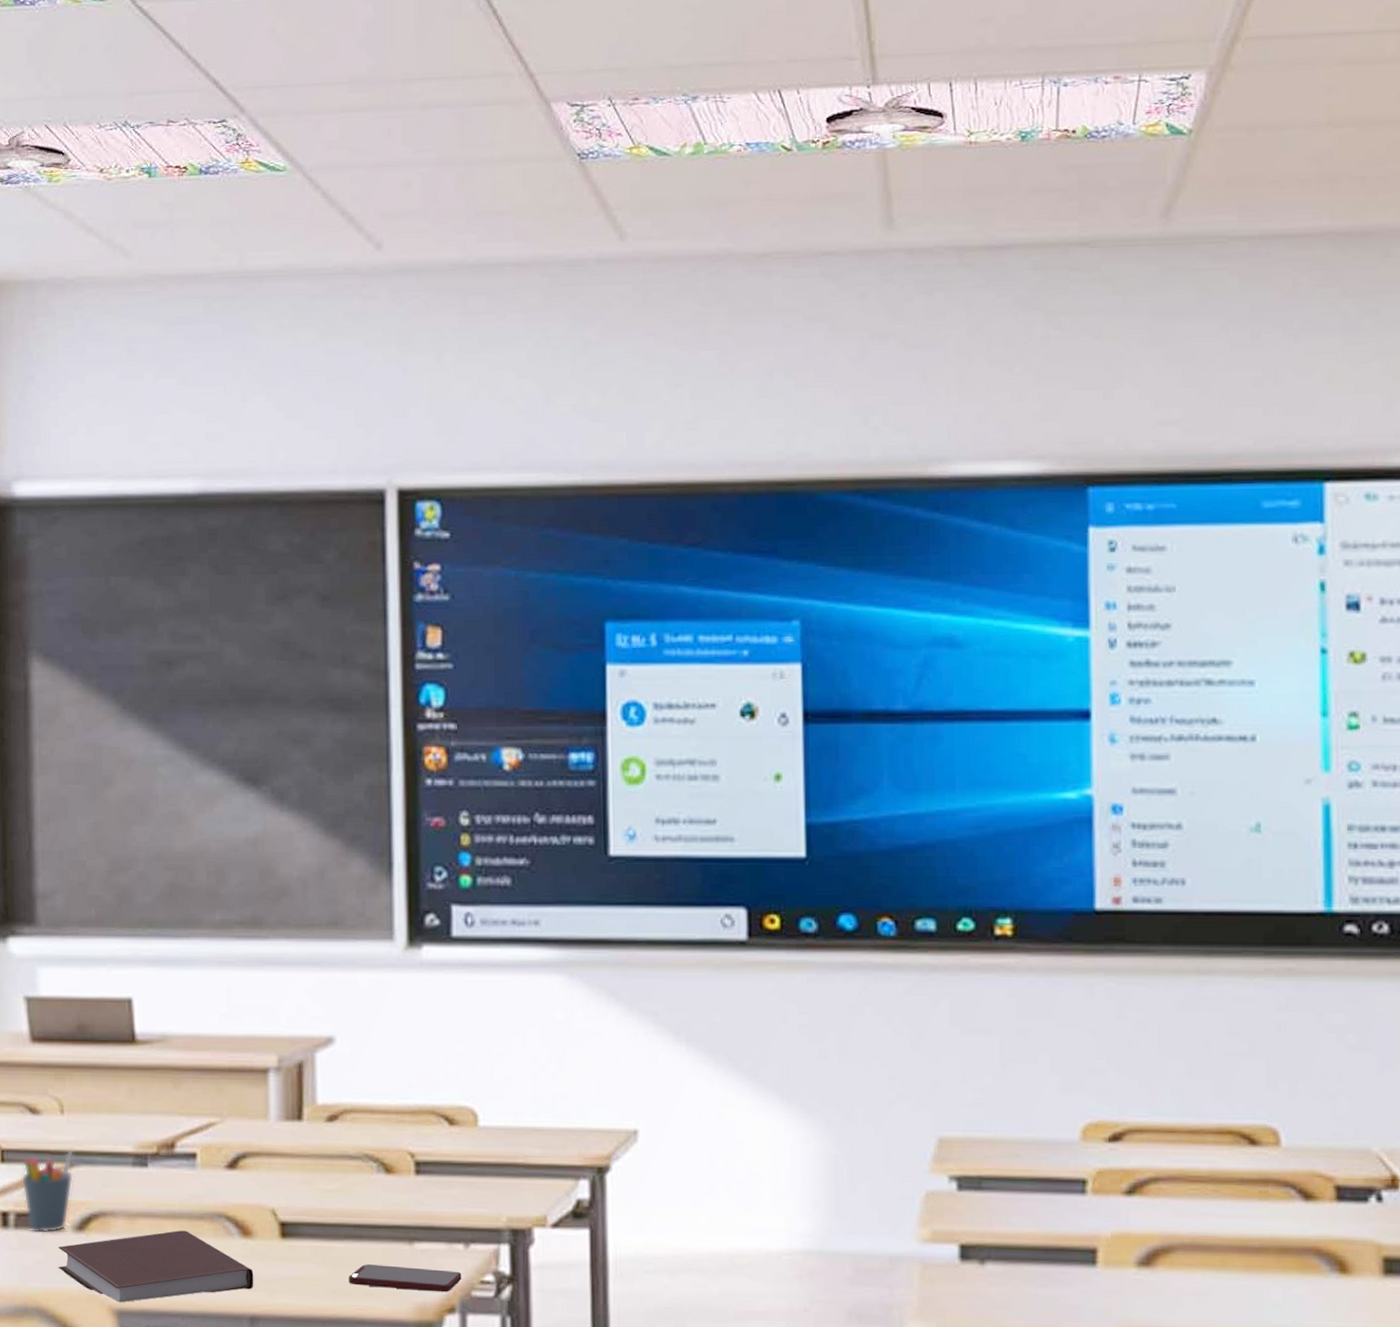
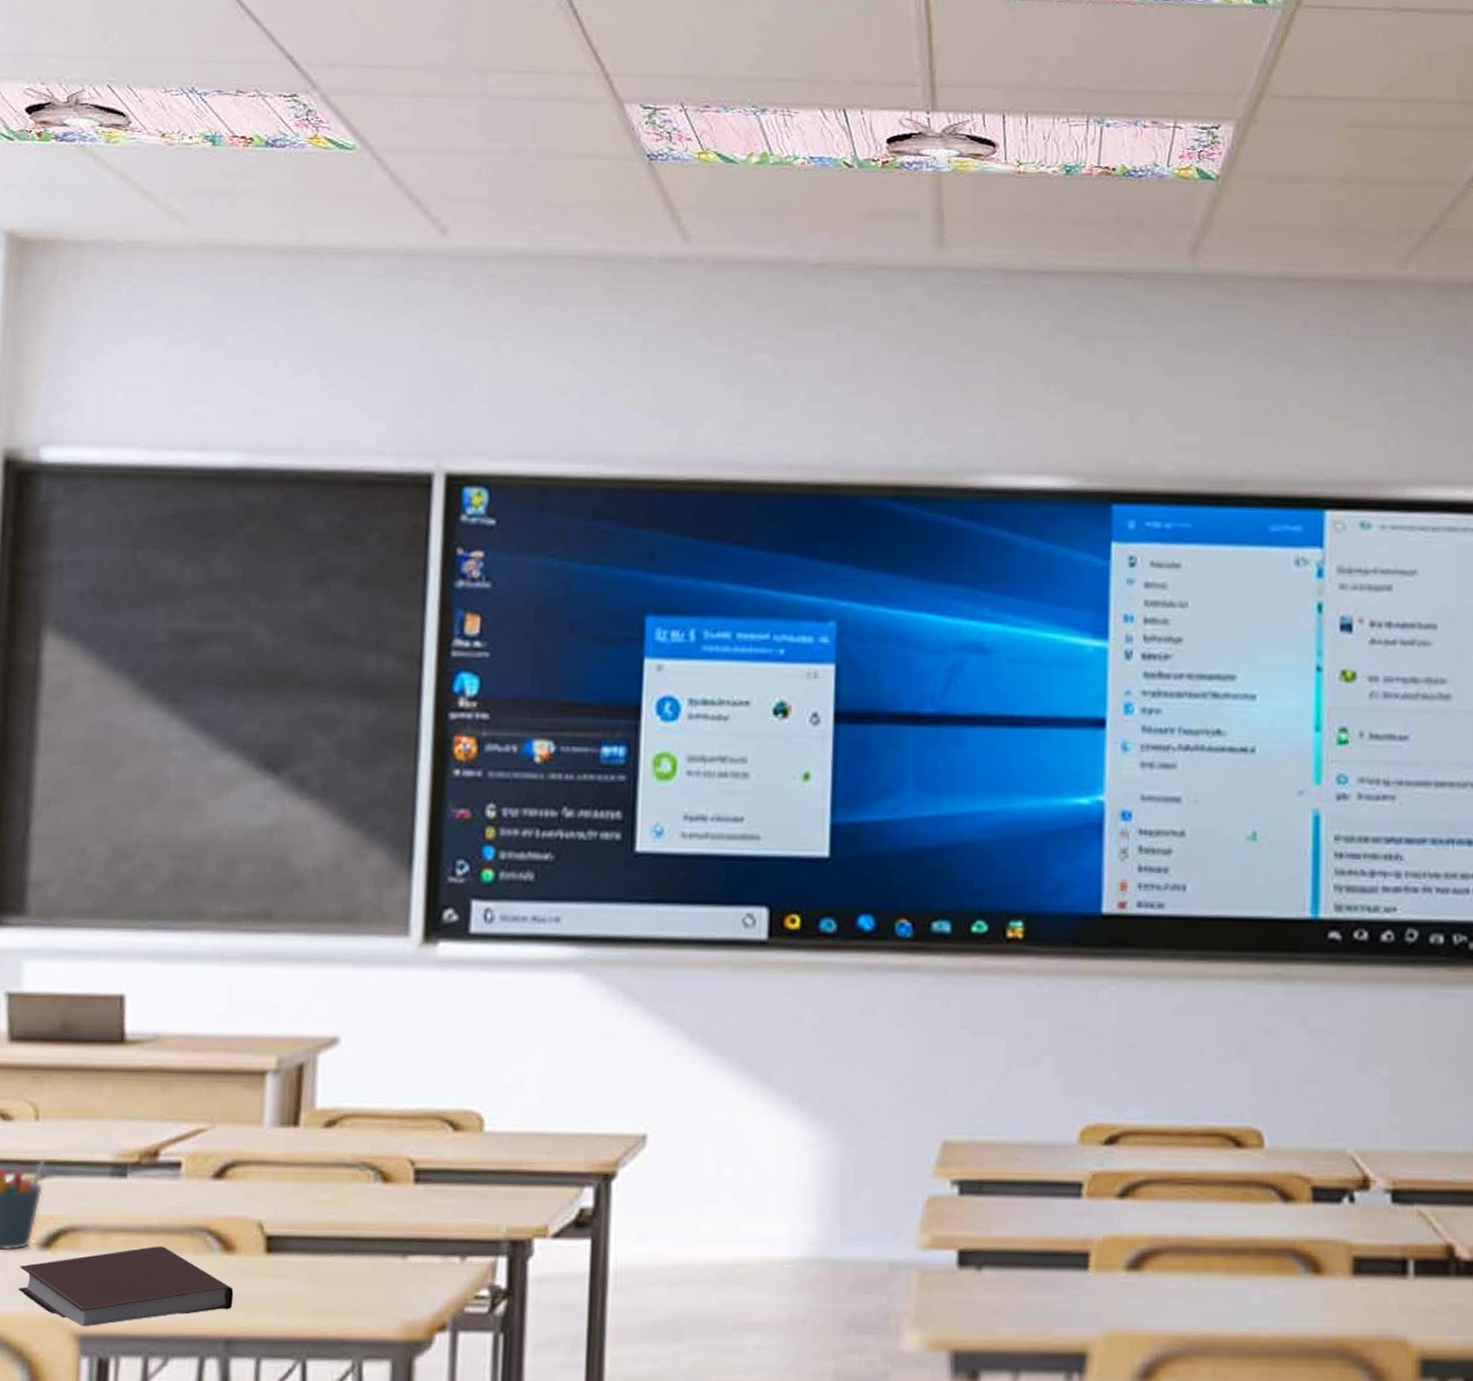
smartphone: present [349,1264,462,1293] -> none [335,1280,456,1309]

